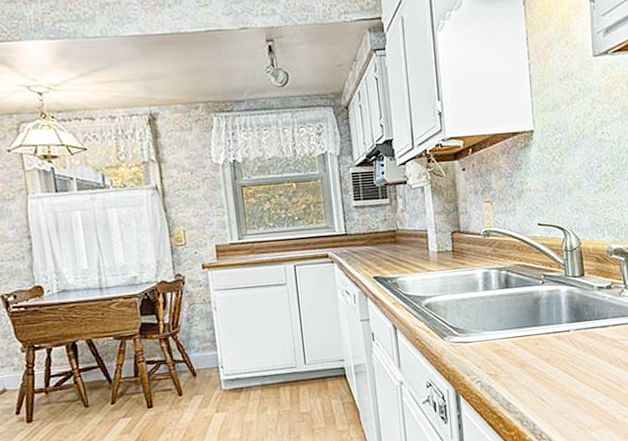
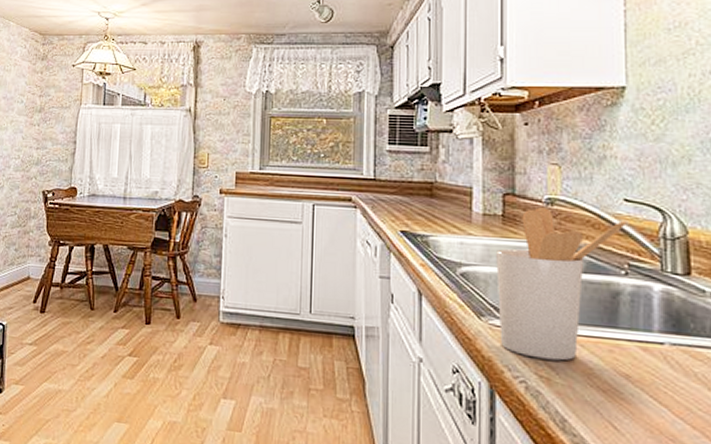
utensil holder: none [450,239,541,362] -> present [496,207,627,361]

